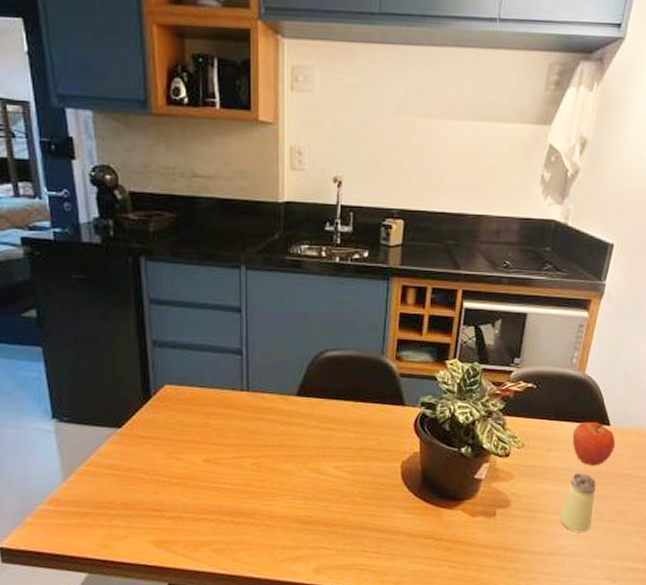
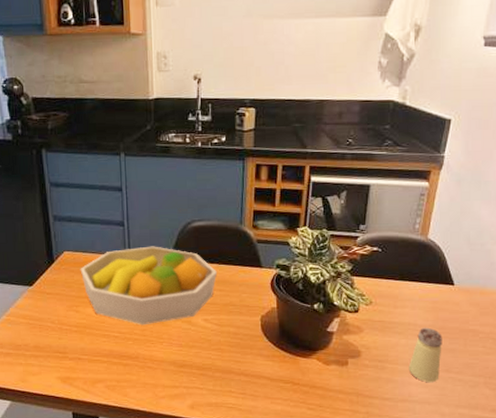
fruit bowl: none [184,379,353,475] -> present [80,246,218,326]
apple: present [572,421,616,466] -> none [417,281,461,322]

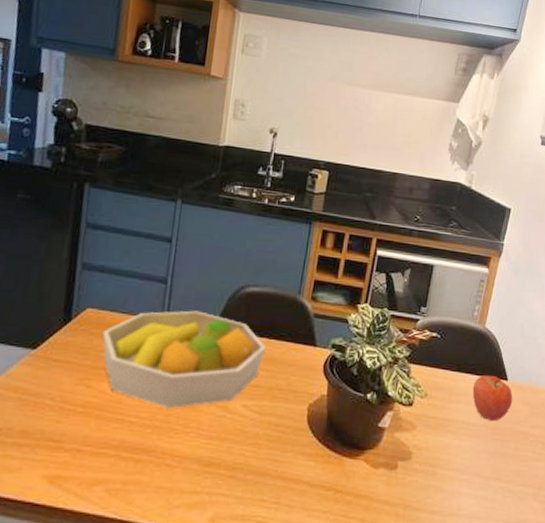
saltshaker: present [408,327,442,383] -> none [459,427,495,493]
apple: none [417,281,461,322] -> present [472,374,513,422]

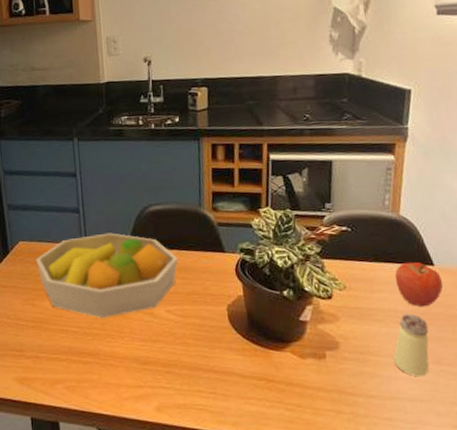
saltshaker: none [459,427,495,493] -> present [393,313,429,377]

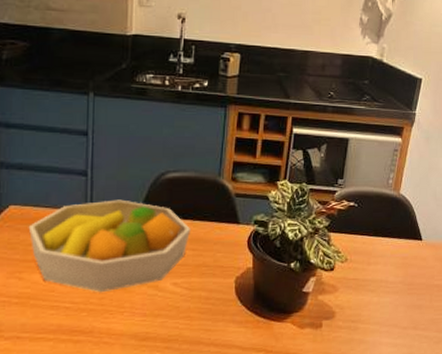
saltshaker: present [393,313,429,377] -> none [379,284,411,342]
apple: present [394,262,443,307] -> none [389,237,427,278]

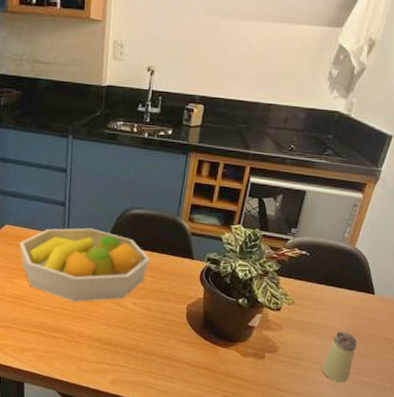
saltshaker: none [379,284,411,342] -> present [321,331,357,383]

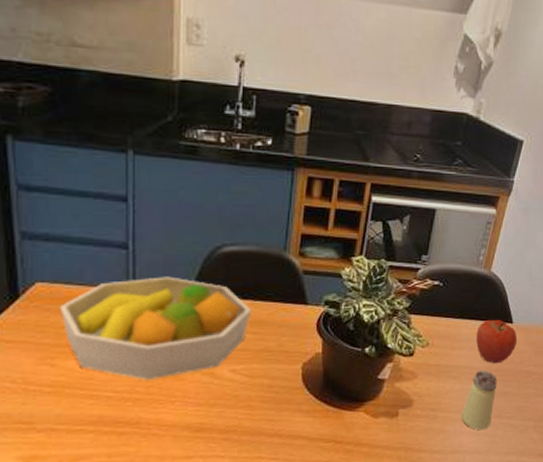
apple: none [338,288,379,328] -> present [475,319,518,364]

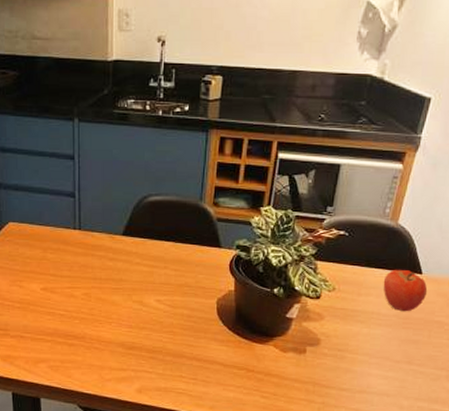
fruit bowl: present [59,276,252,381] -> none [25,220,174,304]
saltshaker: present [461,370,497,431] -> none [369,317,406,375]

